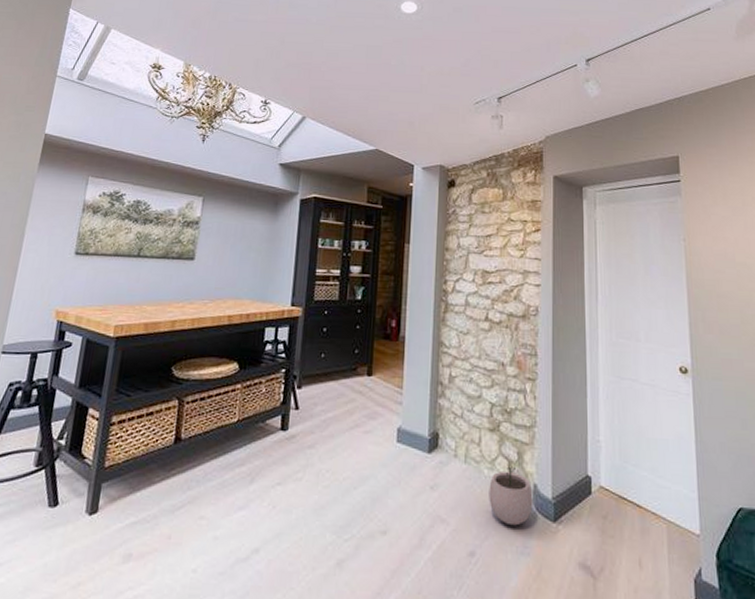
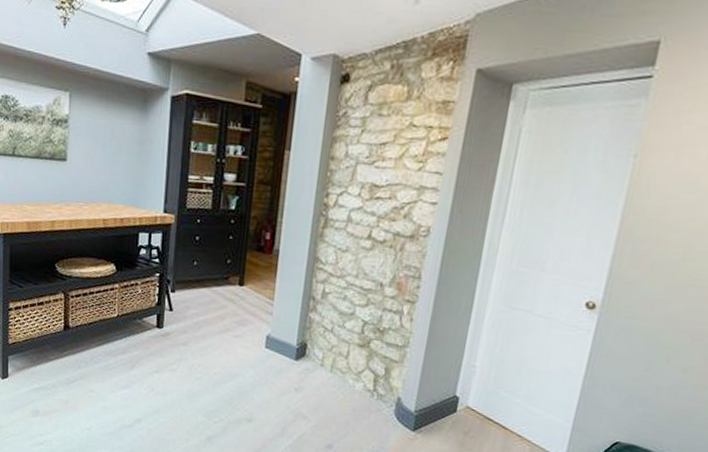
plant pot: present [489,461,533,526] -> none [350,375,396,430]

